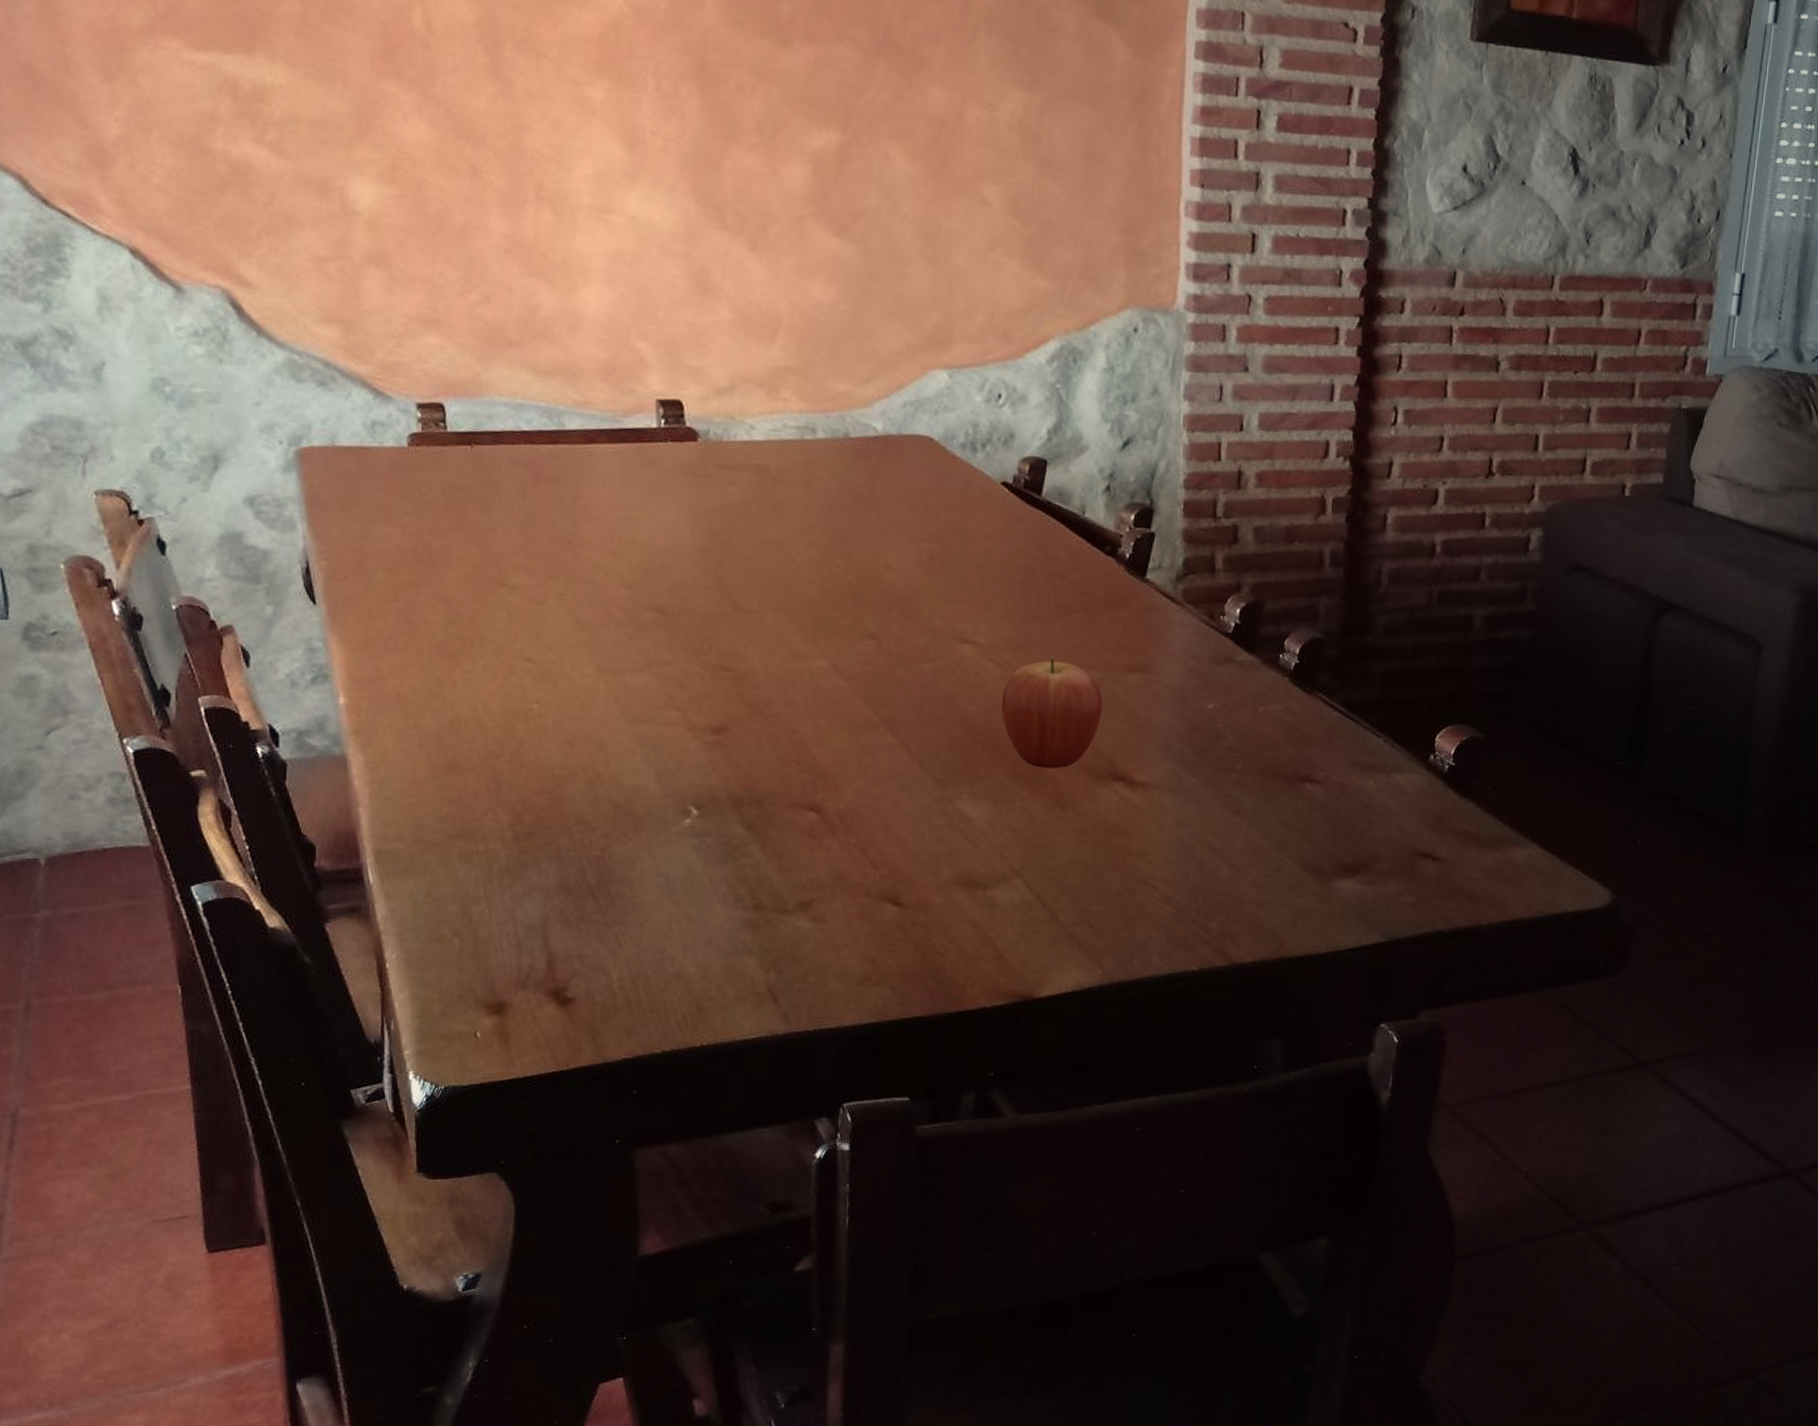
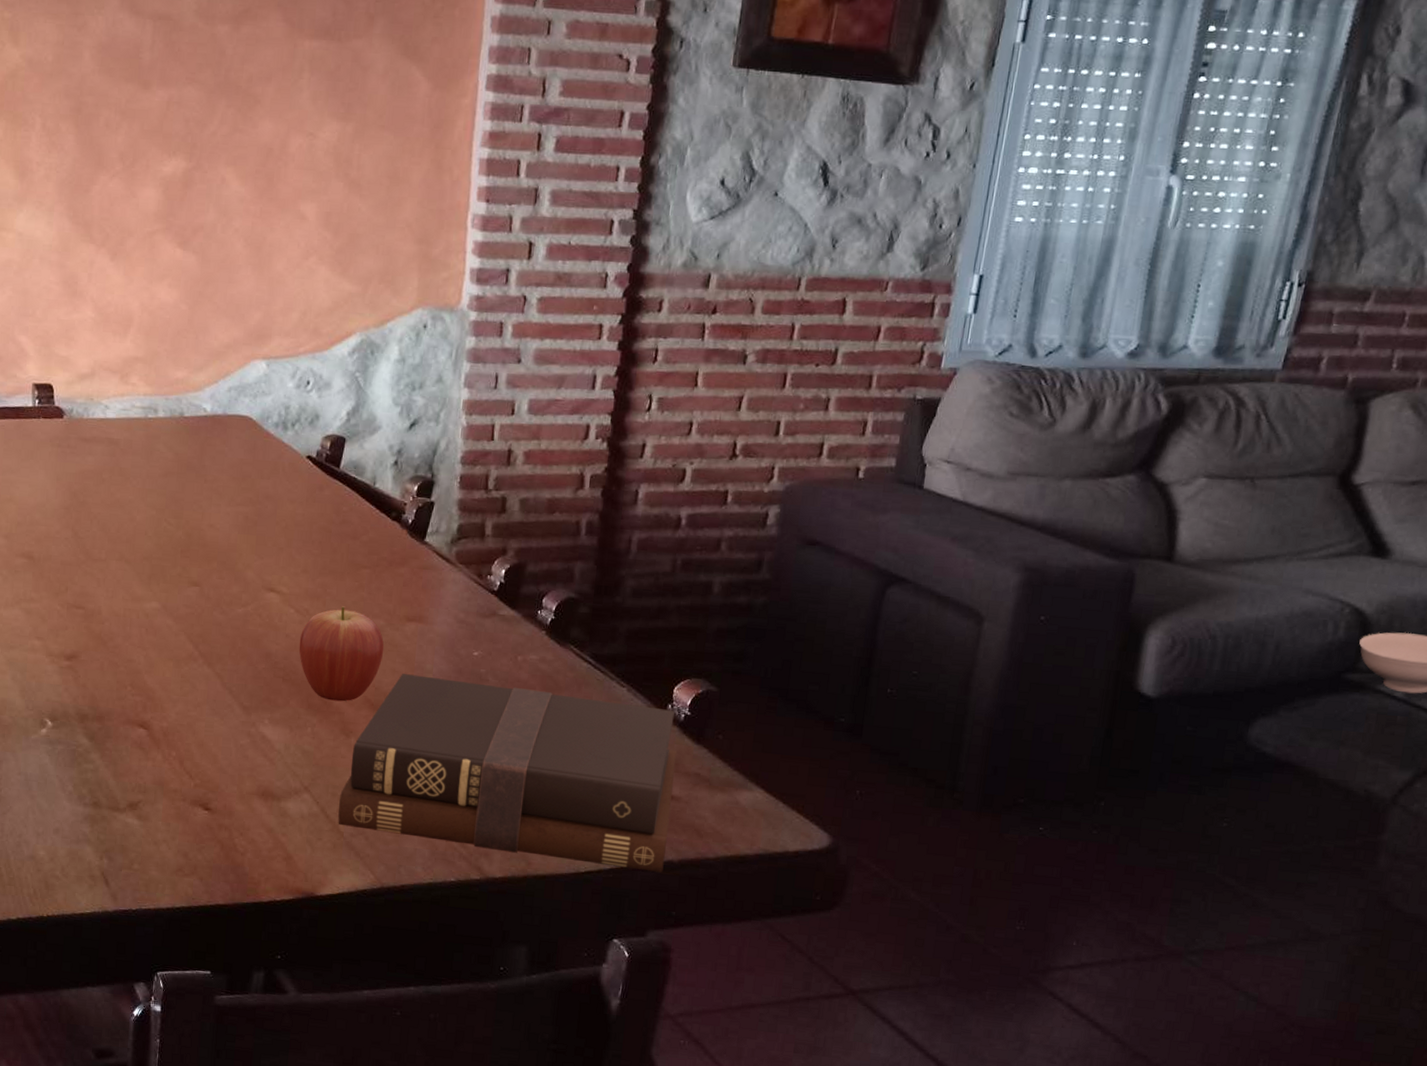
bible: none [1056,733,1443,946] -> present [338,674,678,874]

